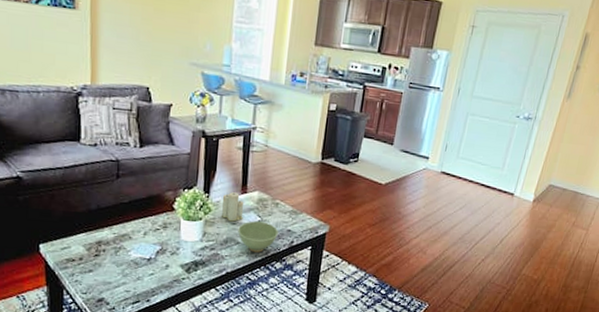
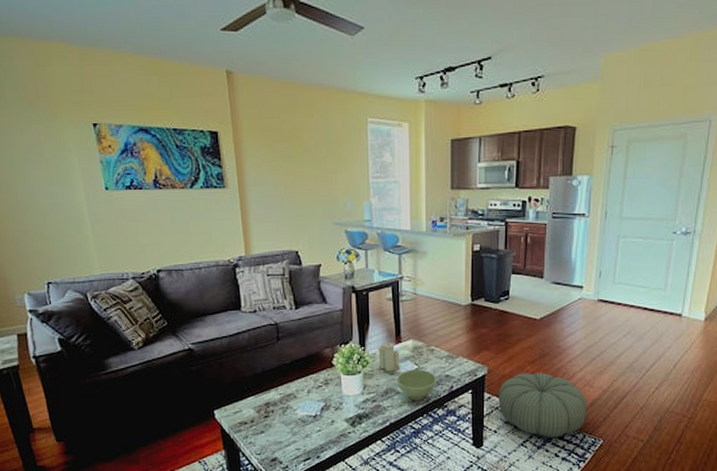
pouf: none [335,234,419,299] -> present [498,373,588,438]

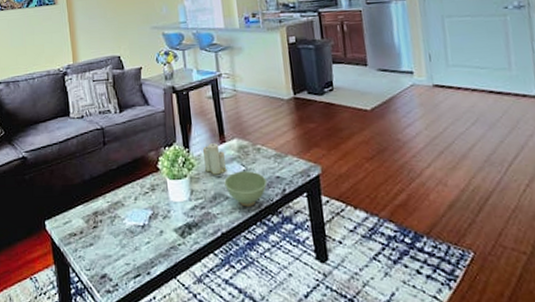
pouf: present [498,373,588,438] -> none [337,170,447,249]

